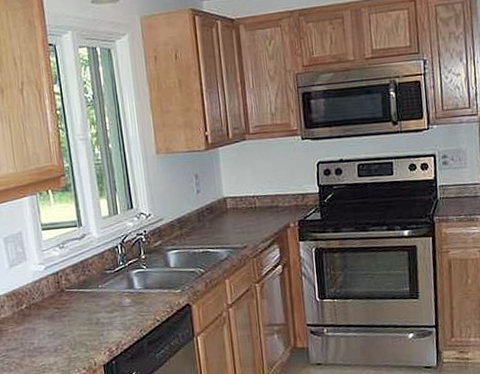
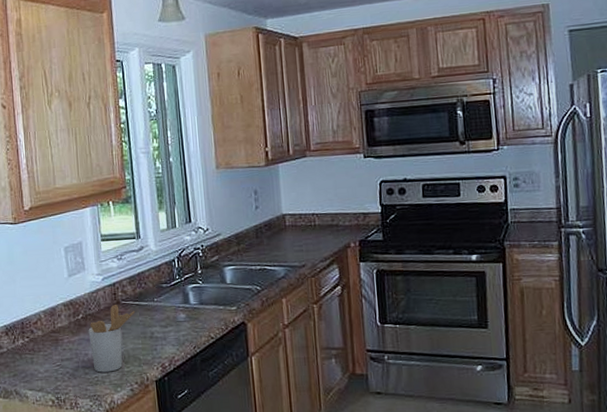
utensil holder: none [33,293,80,361] -> present [88,305,136,373]

